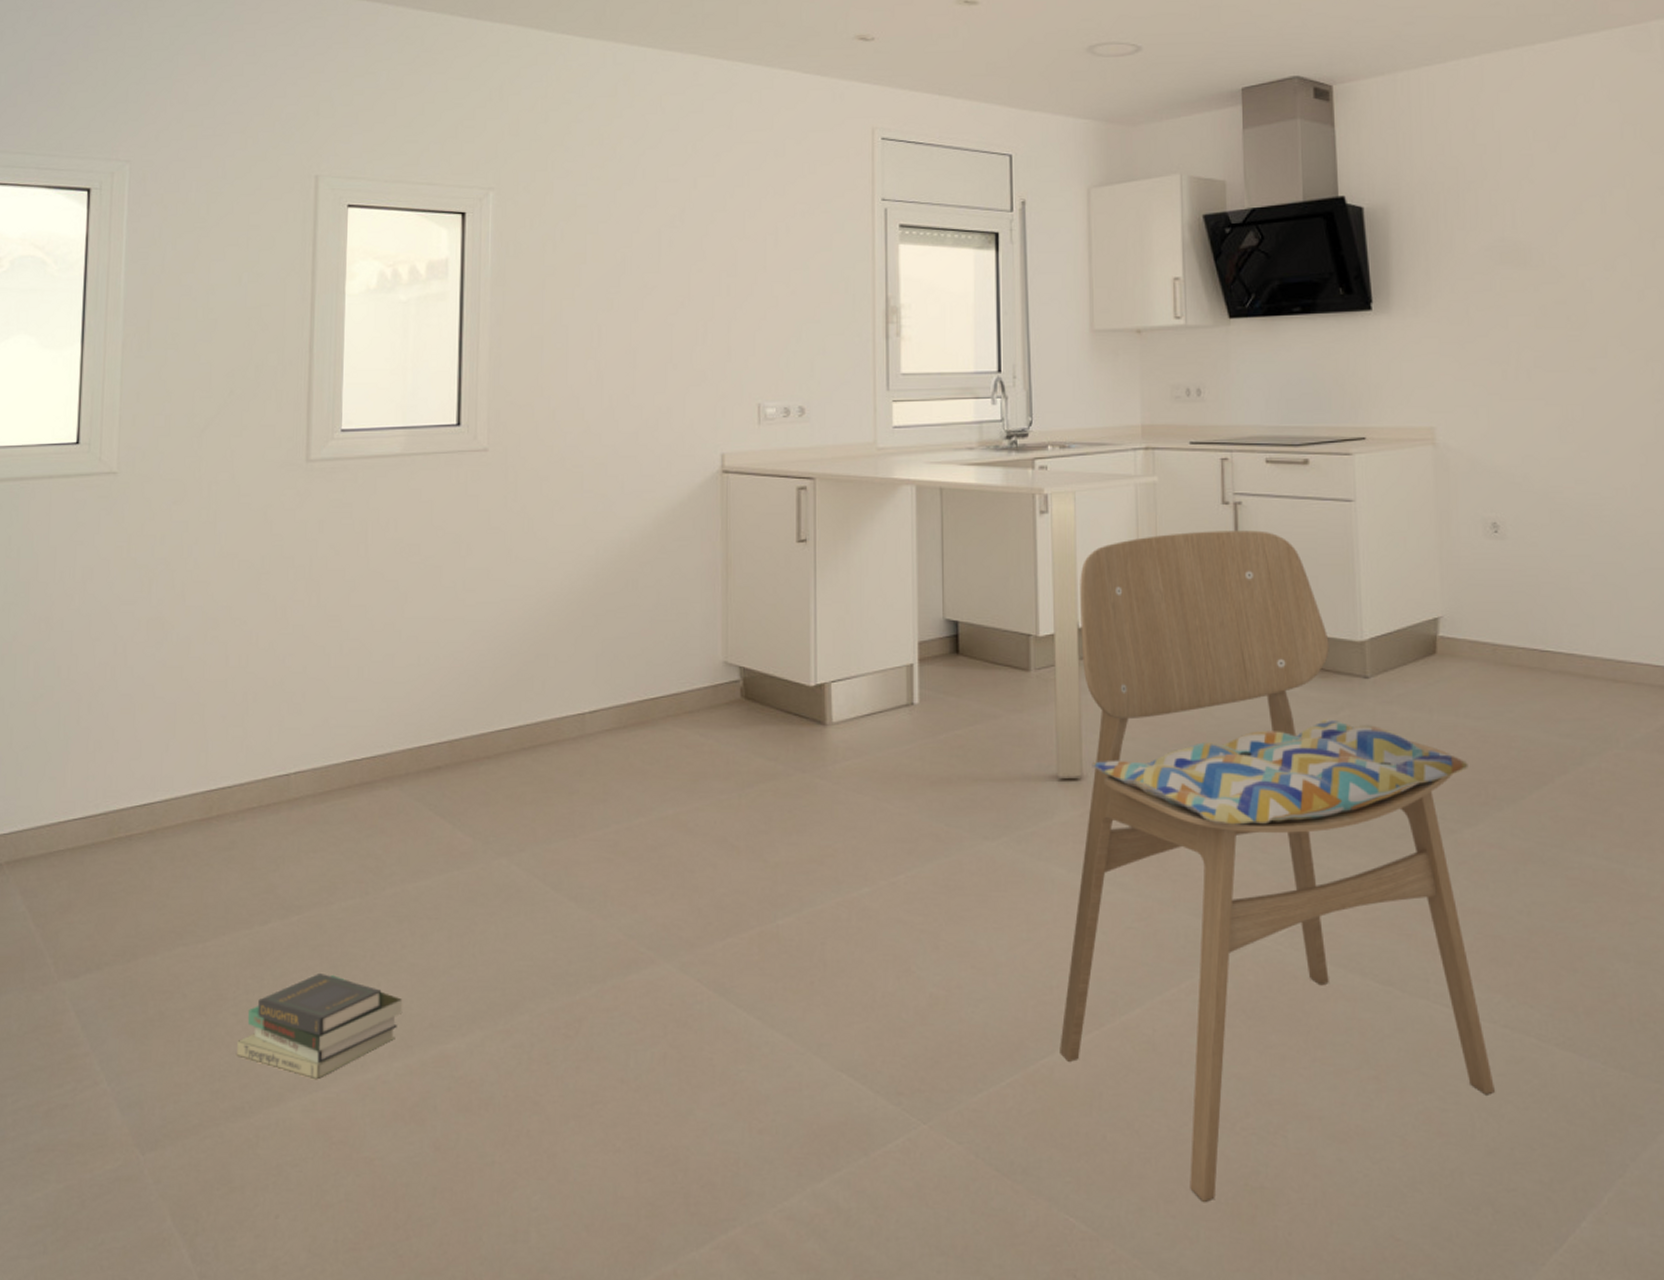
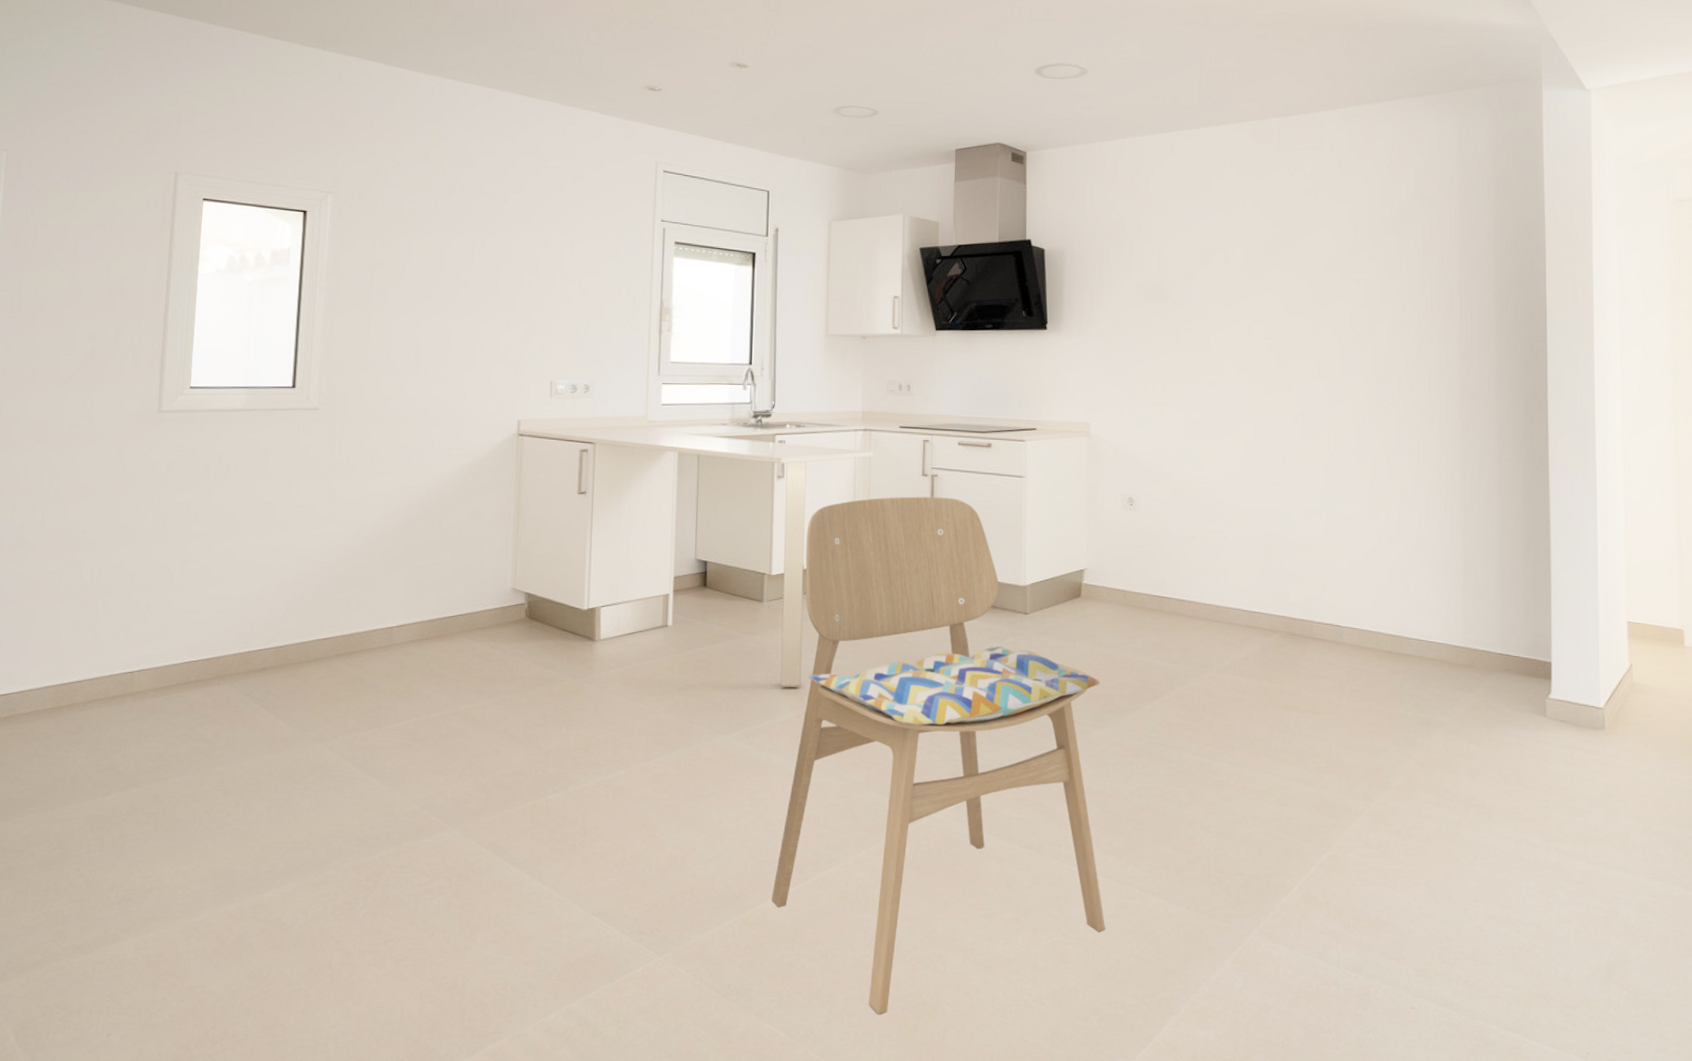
books: present [237,974,403,1080] -> none [78,836,227,923]

